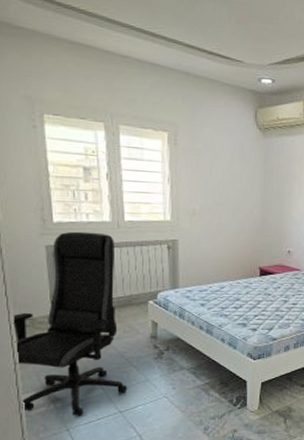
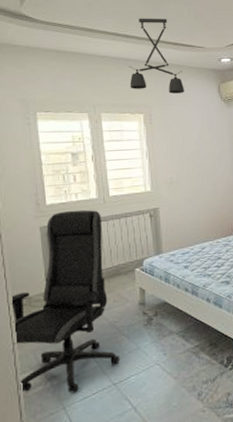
ceiling light fixture: none [154,14,216,114] -> present [129,18,184,94]

